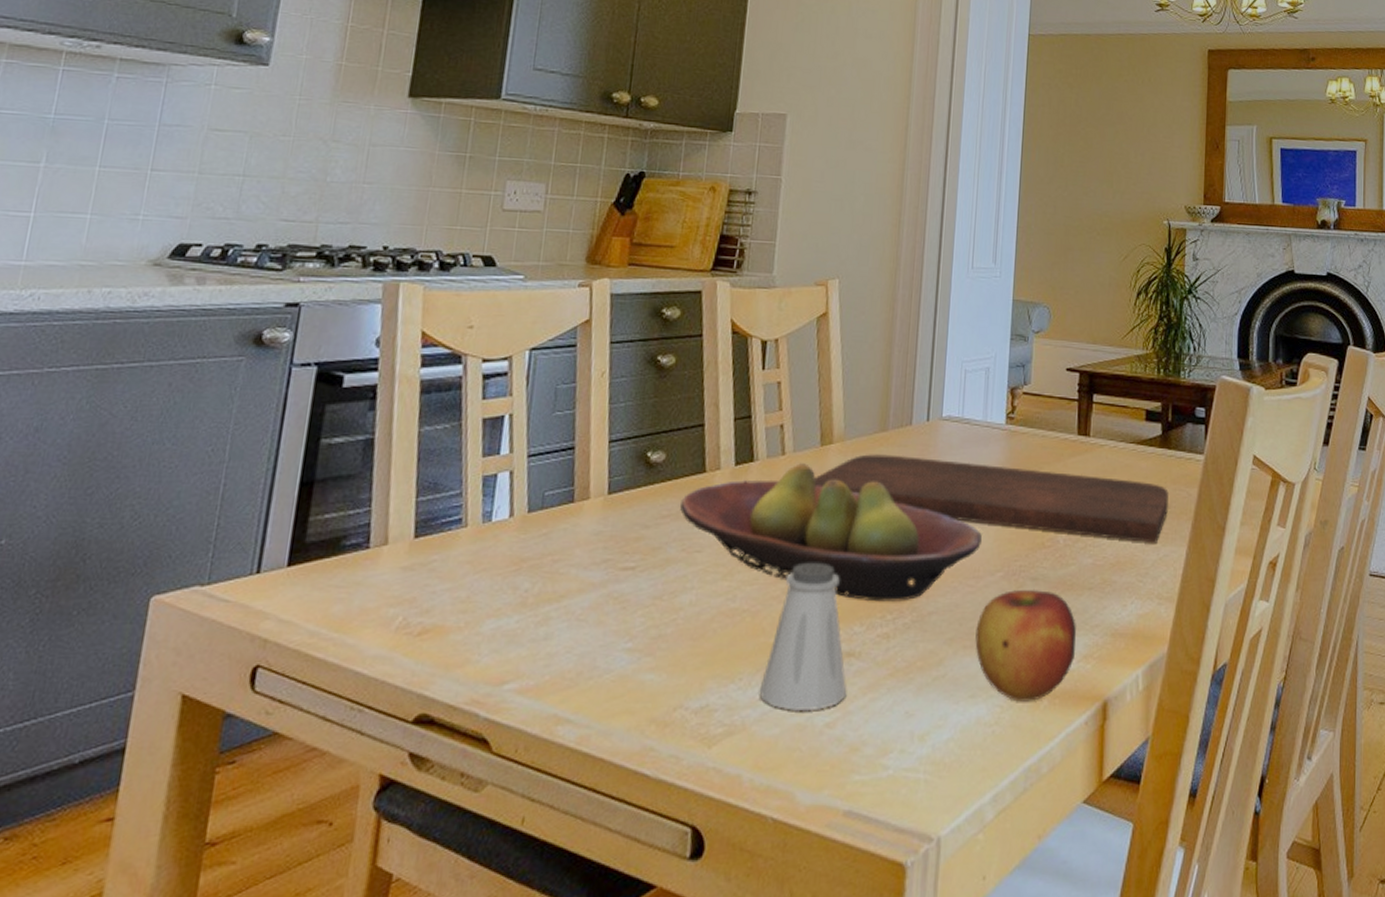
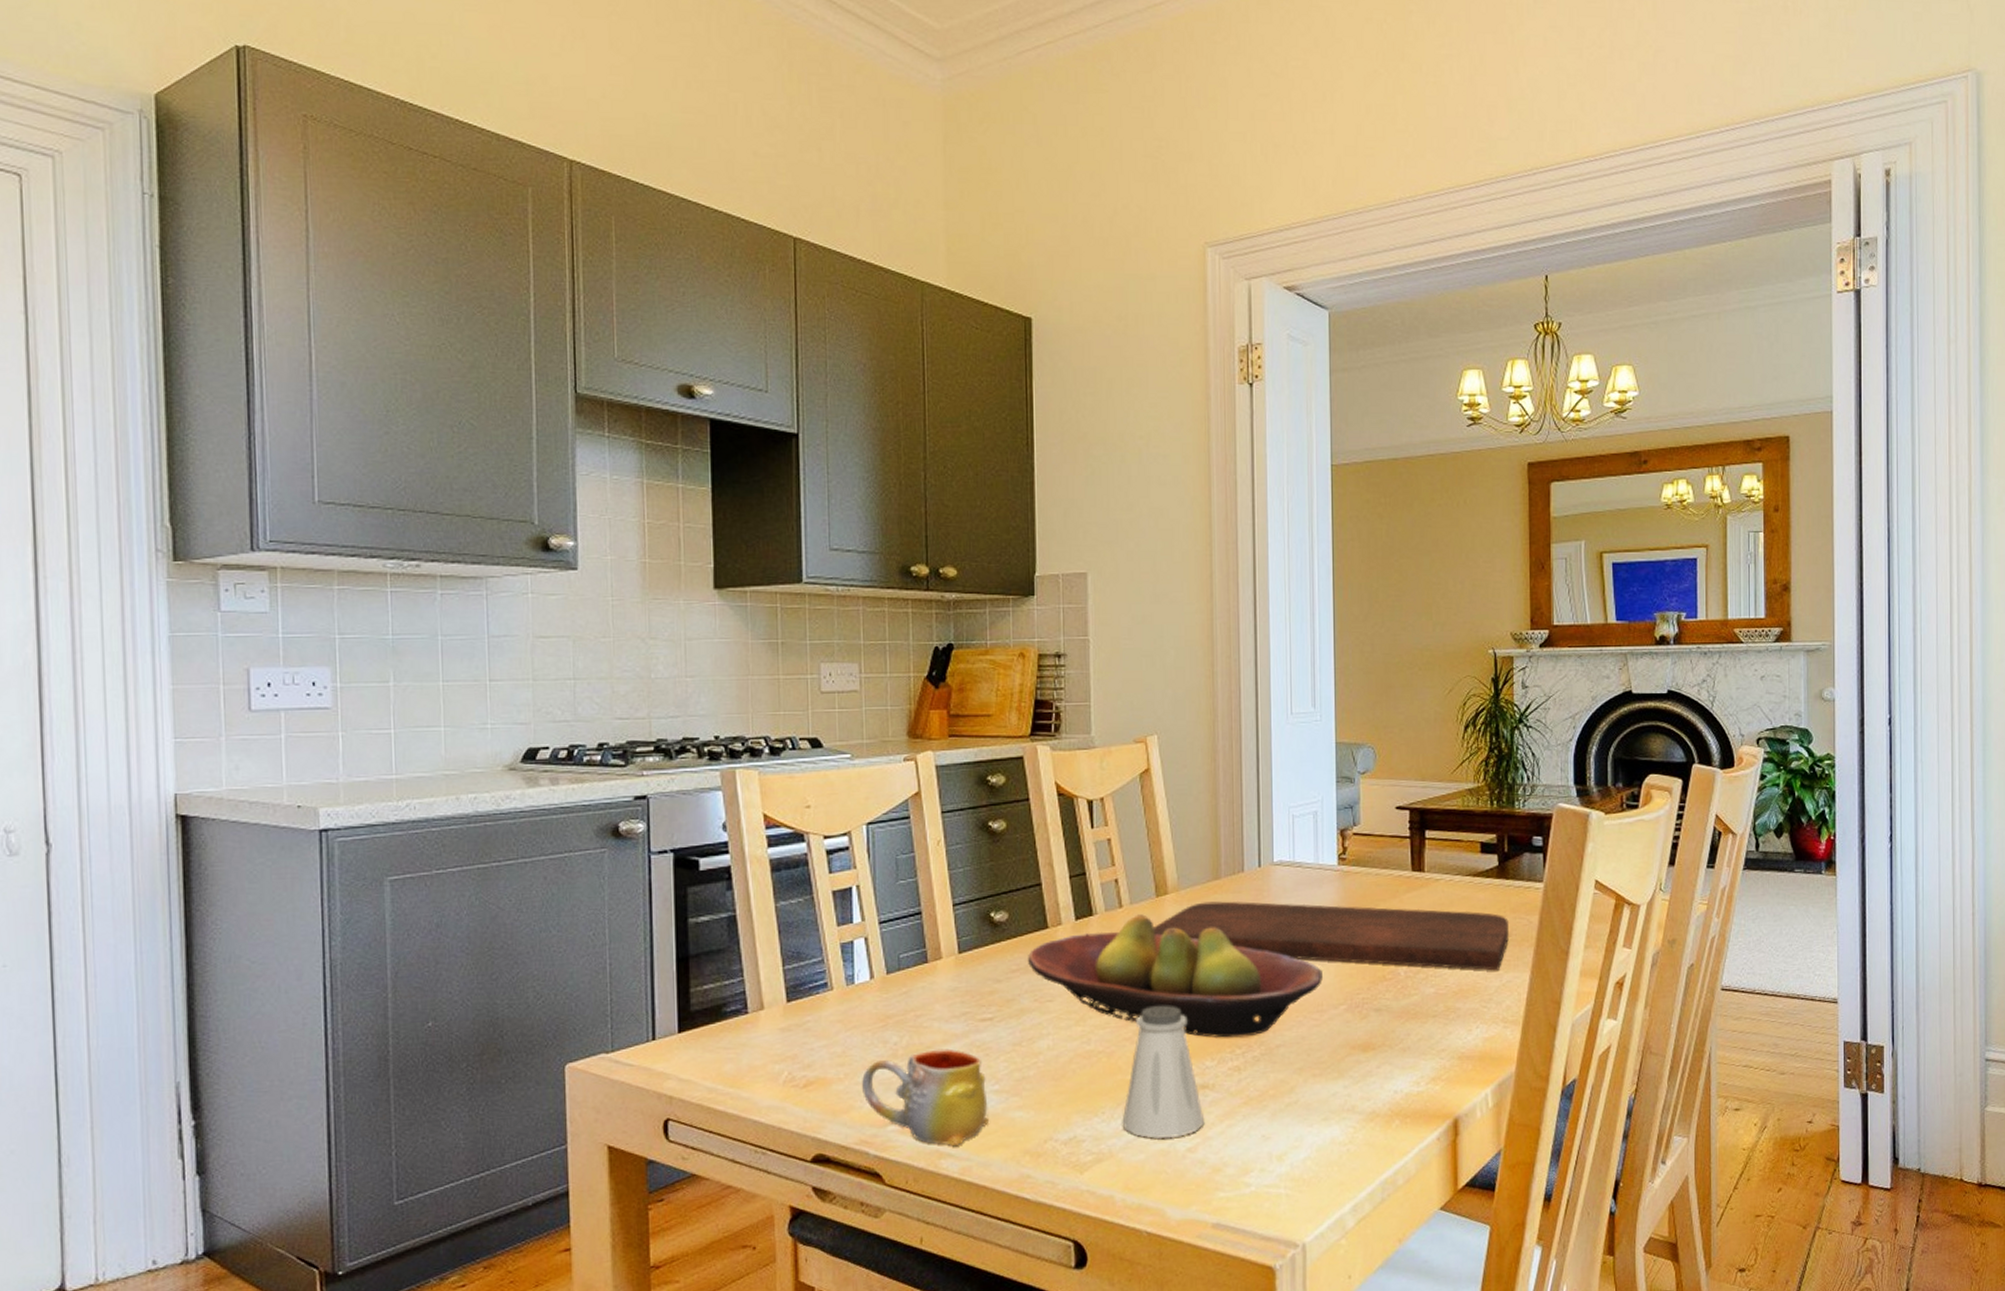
mug: none [482,599,619,710] -> present [862,1048,988,1146]
apple: present [975,589,1077,702] -> none [1324,1019,1424,1122]

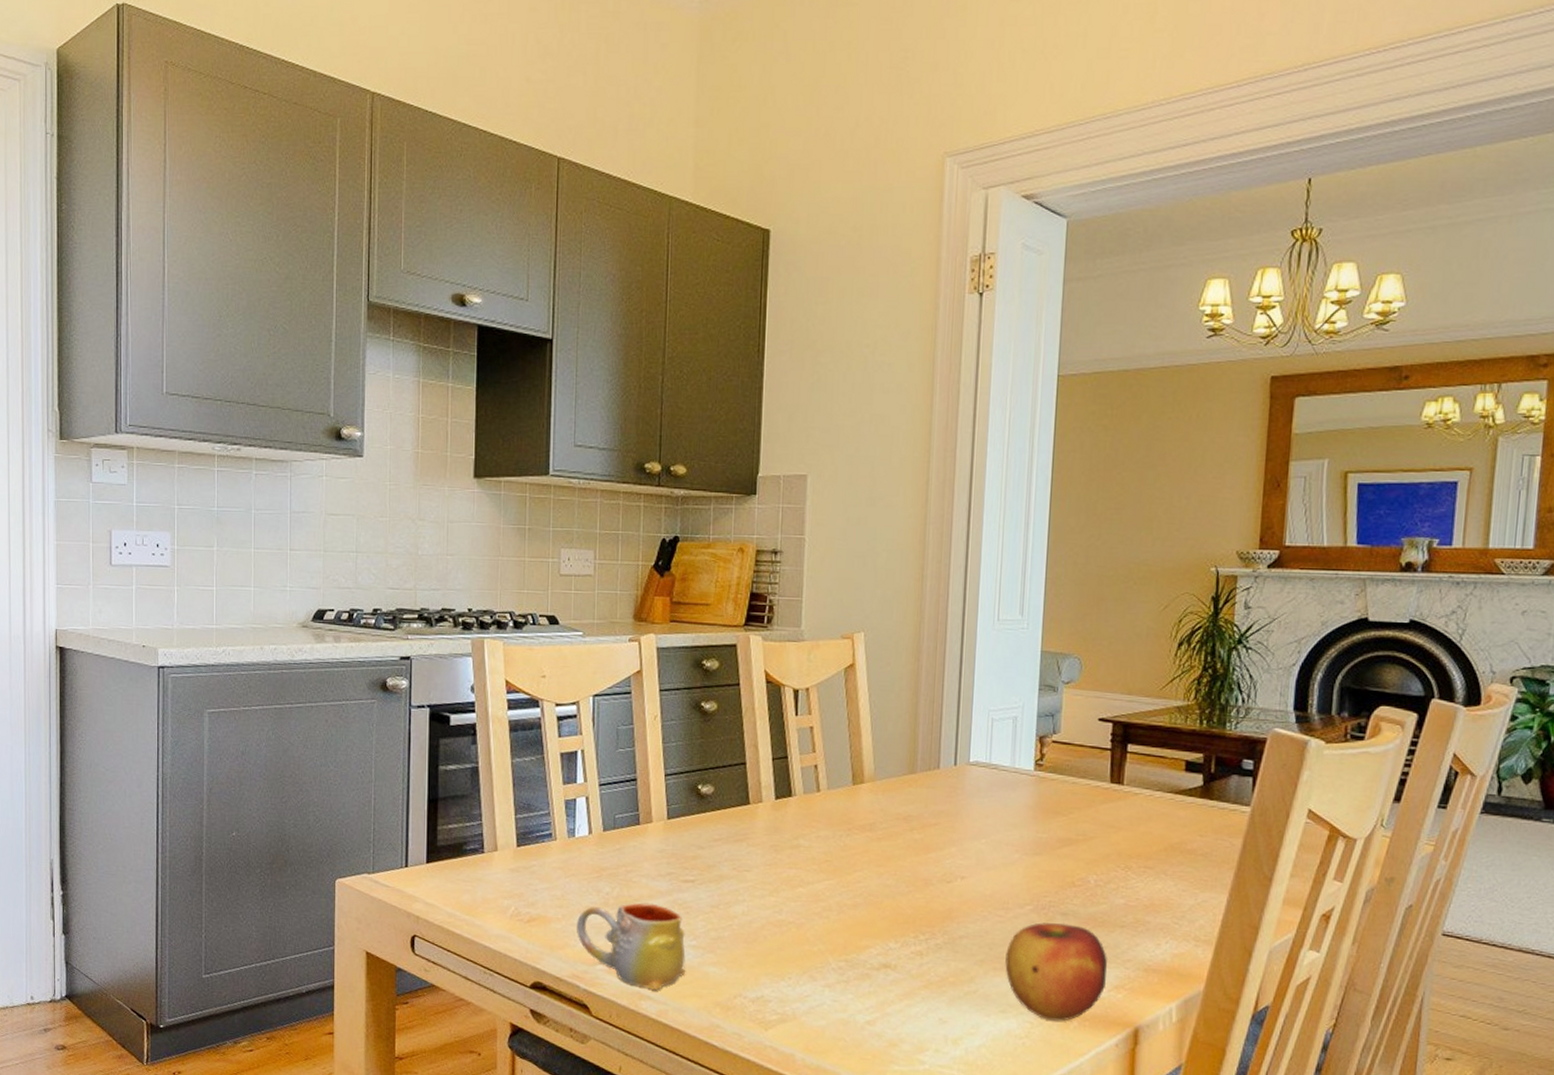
fruit bowl: present [1028,914,1323,1038] -> none [729,799,1011,925]
saltshaker: present [1123,1005,1205,1140] -> none [807,885,885,1010]
cutting board: present [1153,901,1509,971] -> none [848,794,1209,889]
apple: none [1324,1019,1424,1122] -> present [1005,922,1108,1021]

